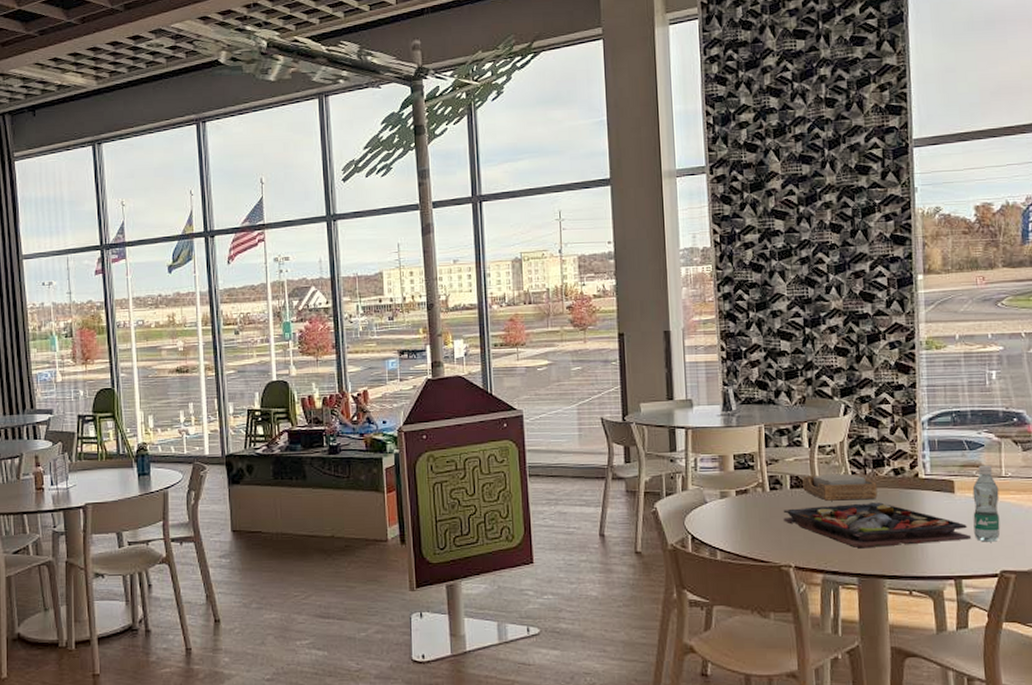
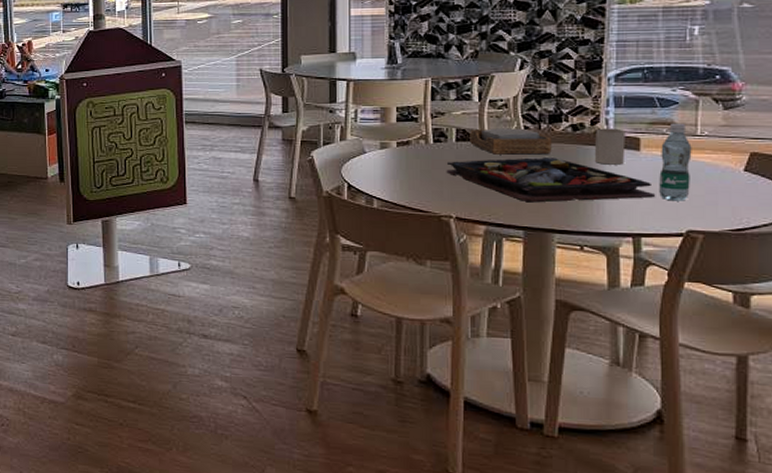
cup: none [914,471,942,508] -> present [594,128,625,165]

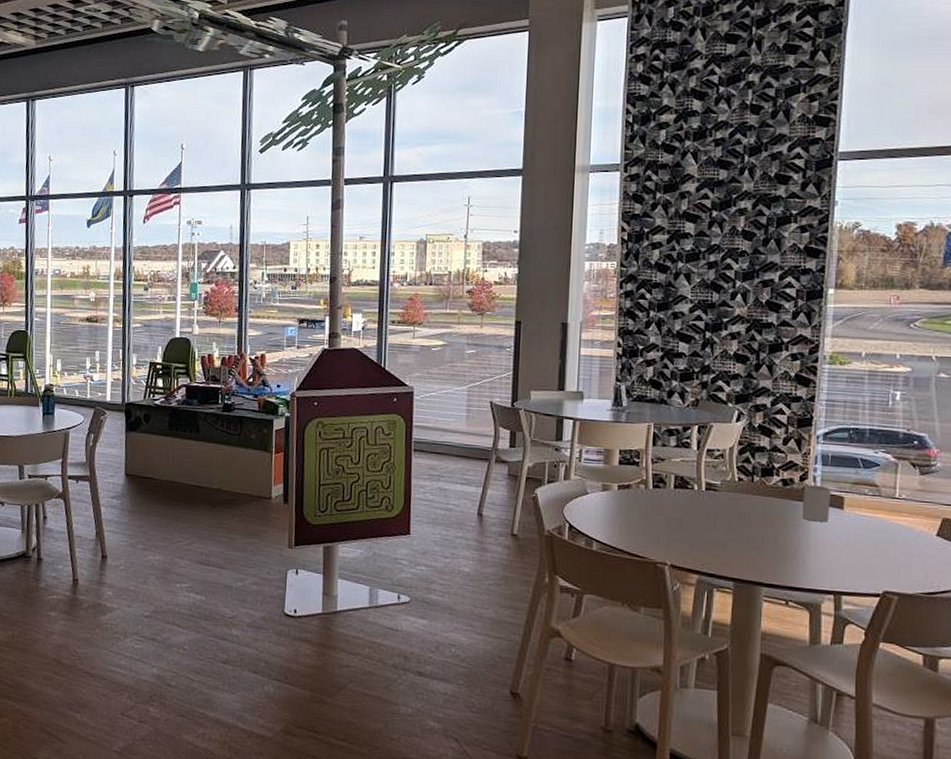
food tray: present [446,157,656,203] -> none [663,508,857,557]
napkin holder: present [470,128,552,155] -> none [687,477,763,507]
bottle: present [659,123,692,201] -> none [860,484,891,562]

